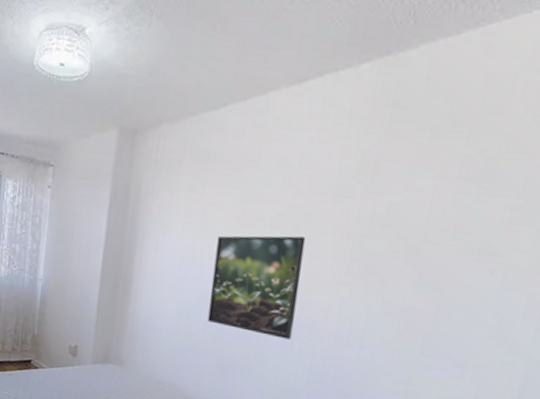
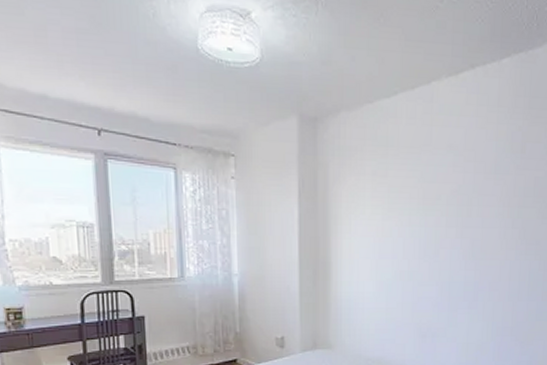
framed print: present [207,236,306,340] -> none [403,211,477,302]

